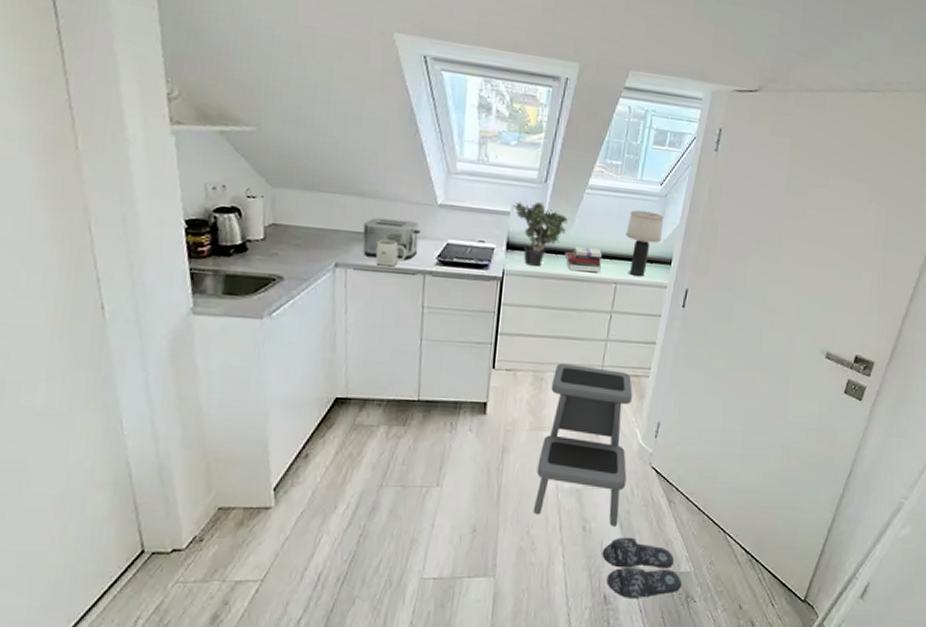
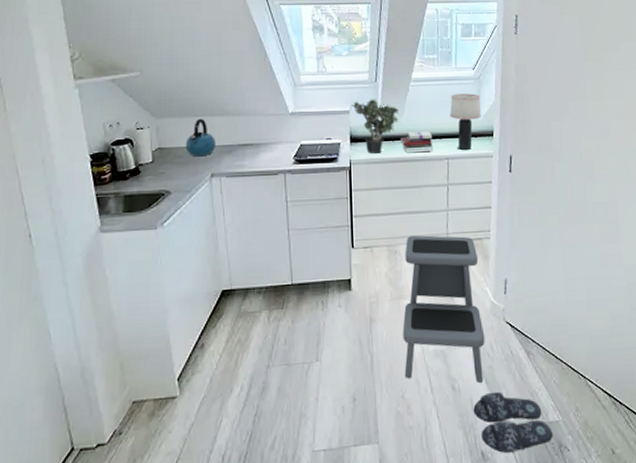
kettle: none [306,196,346,242] -> present [185,119,217,157]
toaster: present [362,217,421,260] -> none [230,130,278,165]
mug: present [375,239,407,267] -> none [242,148,268,171]

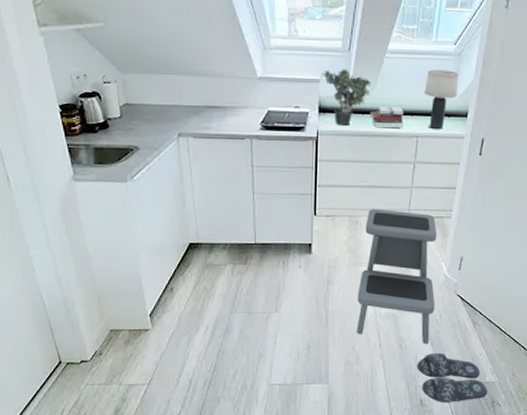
kettle: present [185,119,217,157] -> none [152,77,184,116]

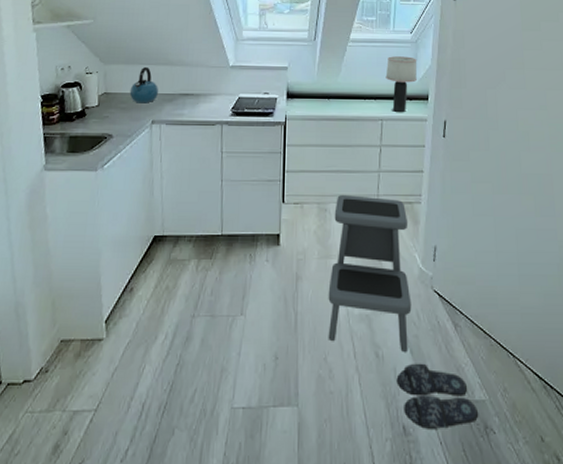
kettle: none [152,77,184,116] -> present [129,67,159,103]
potted plant: present [321,69,372,127] -> none [289,57,337,112]
books: present [370,105,404,129] -> none [335,90,368,113]

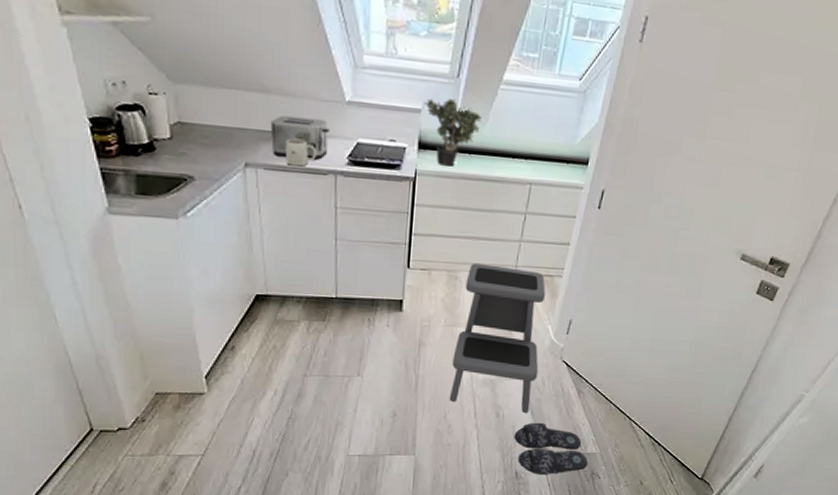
kettle: present [129,67,159,103] -> none [212,92,253,141]
toaster: none [172,81,217,114] -> present [270,115,329,160]
mug: none [182,98,207,120] -> present [284,138,317,167]
potted plant: none [289,57,337,112] -> present [423,98,483,168]
table lamp: present [385,56,417,113] -> none [541,107,583,178]

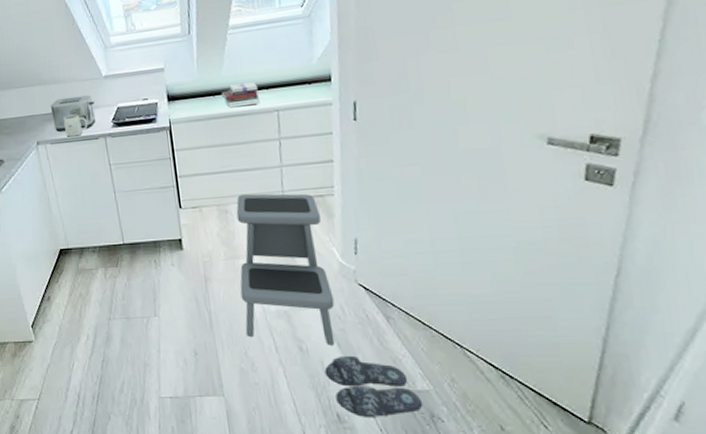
potted plant: present [423,98,483,168] -> none [165,53,219,112]
books: none [478,145,517,174] -> present [221,81,261,108]

